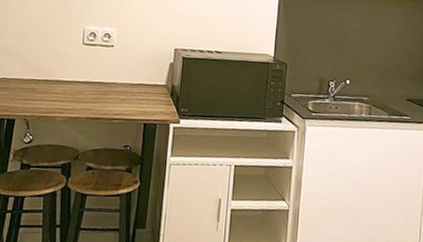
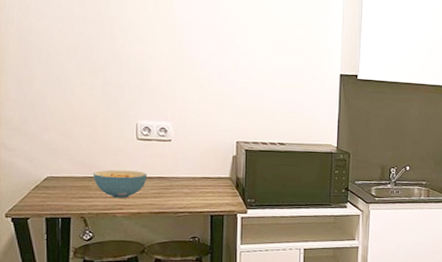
cereal bowl: none [39,73,89,103] -> present [92,170,148,199]

